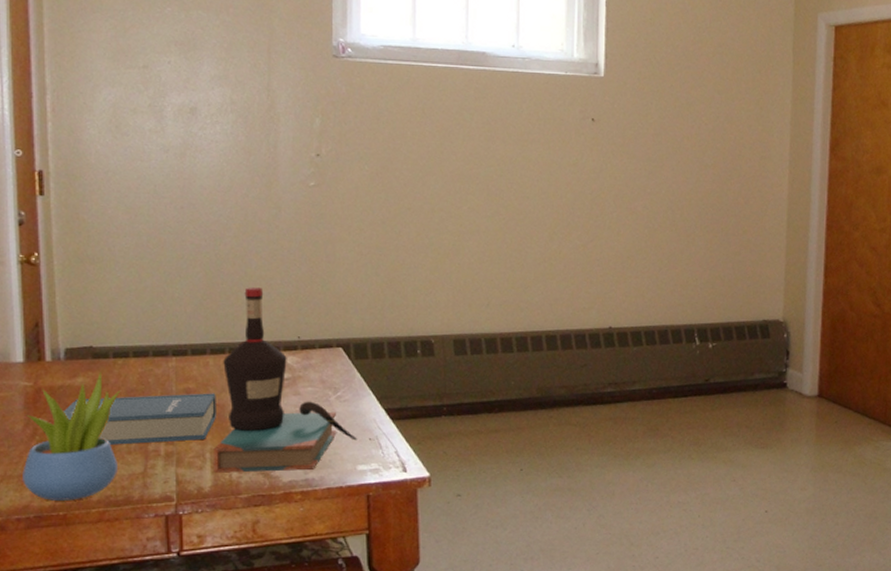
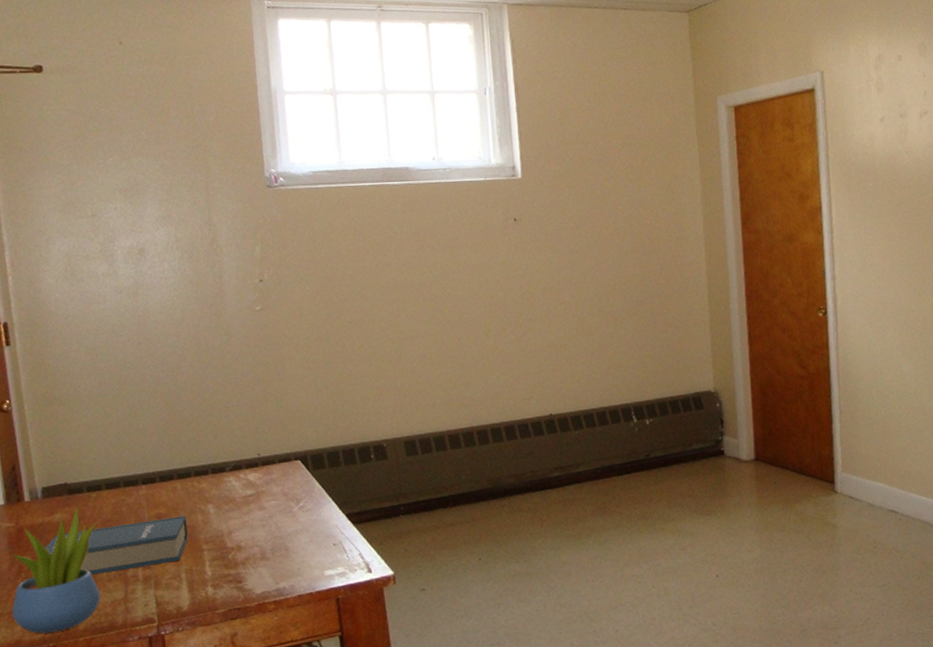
bottle: present [213,287,357,473] -> none [188,411,322,592]

